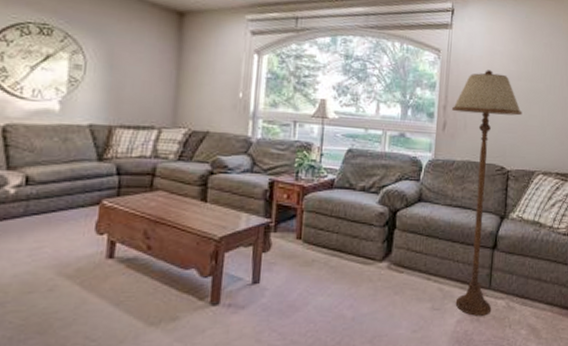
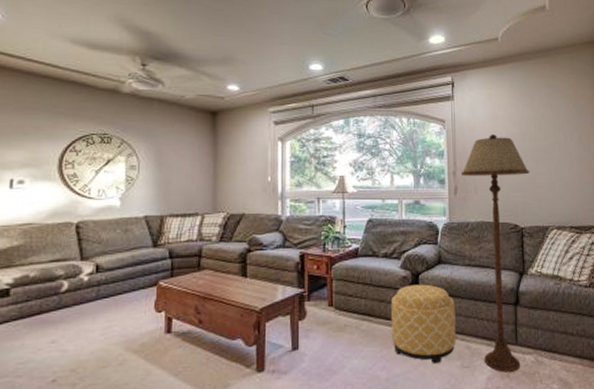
ottoman: none [362,221,432,304] -> present [390,284,456,363]

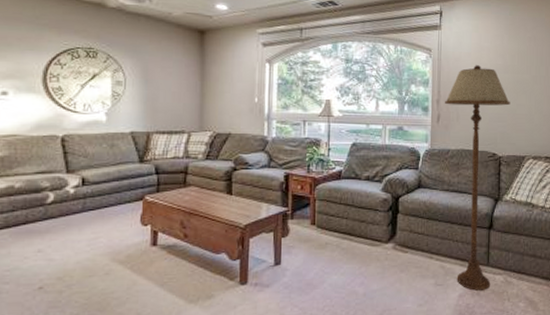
ottoman: present [390,284,456,363] -> none [370,207,432,281]

